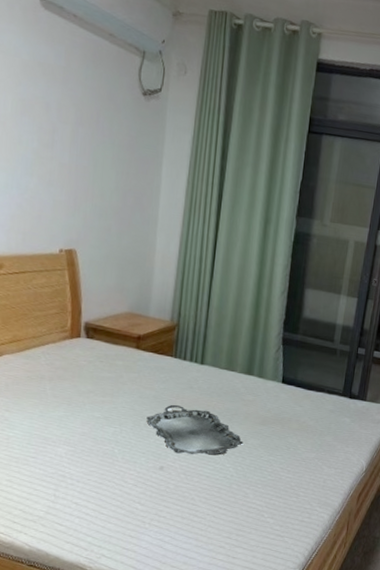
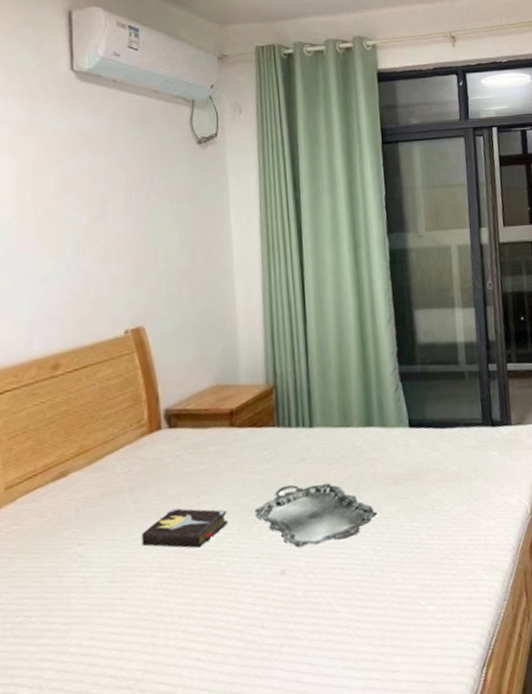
hardback book: none [54,400,125,435] -> present [141,507,228,548]

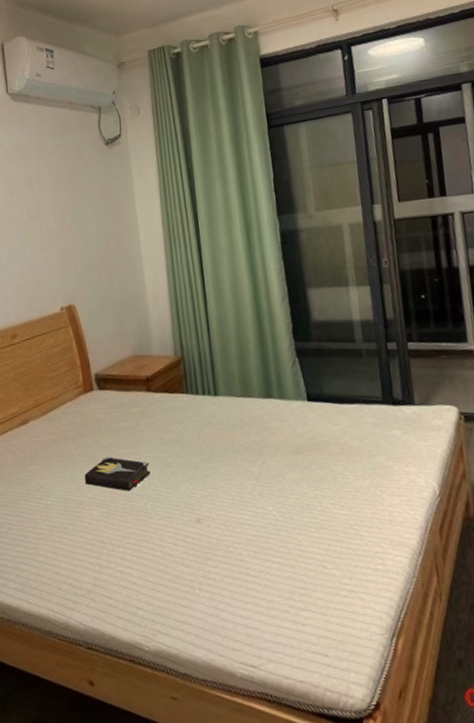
serving tray: present [255,482,378,548] -> none [172,445,281,501]

